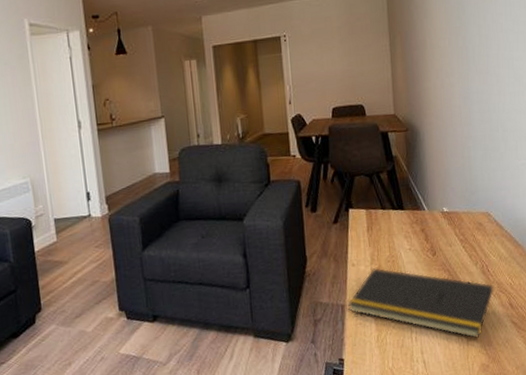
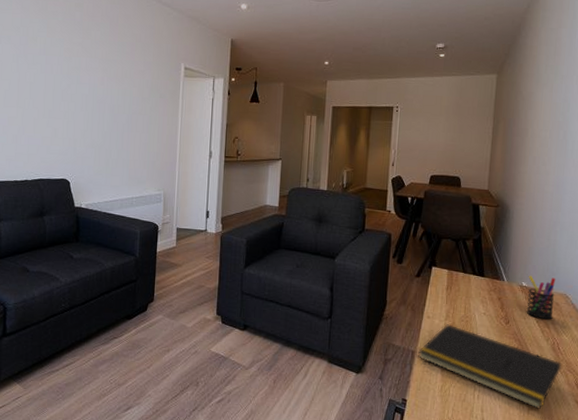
pen holder: none [448,197,478,243] -> present [526,275,555,320]

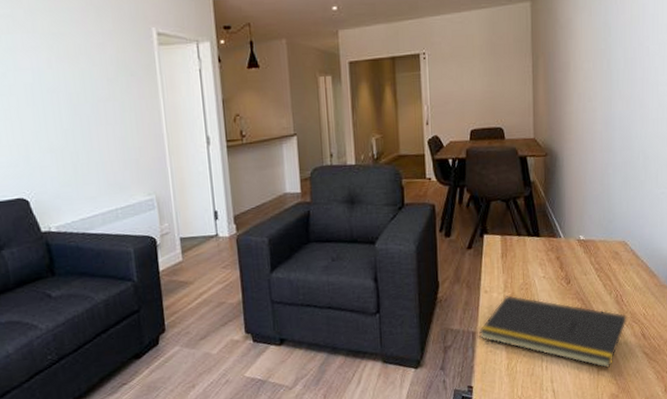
pen holder: present [526,275,555,320] -> none [585,225,614,272]

